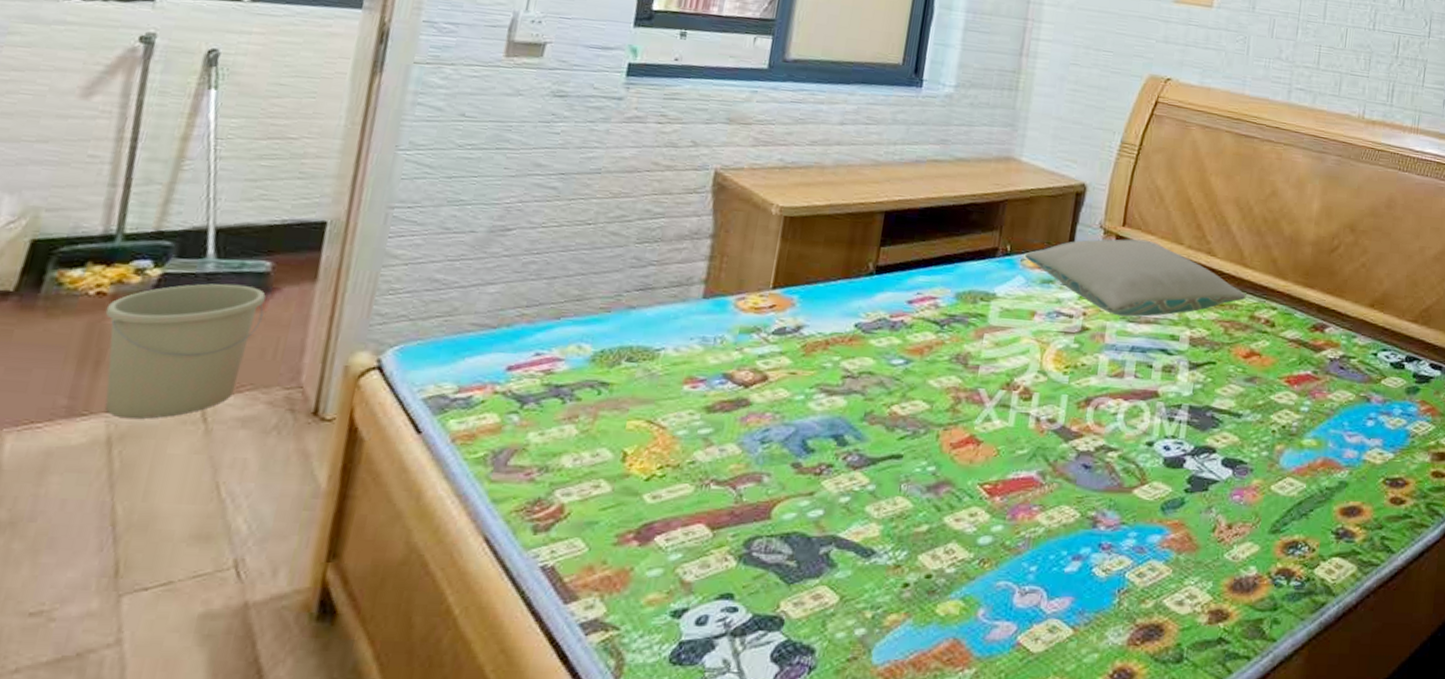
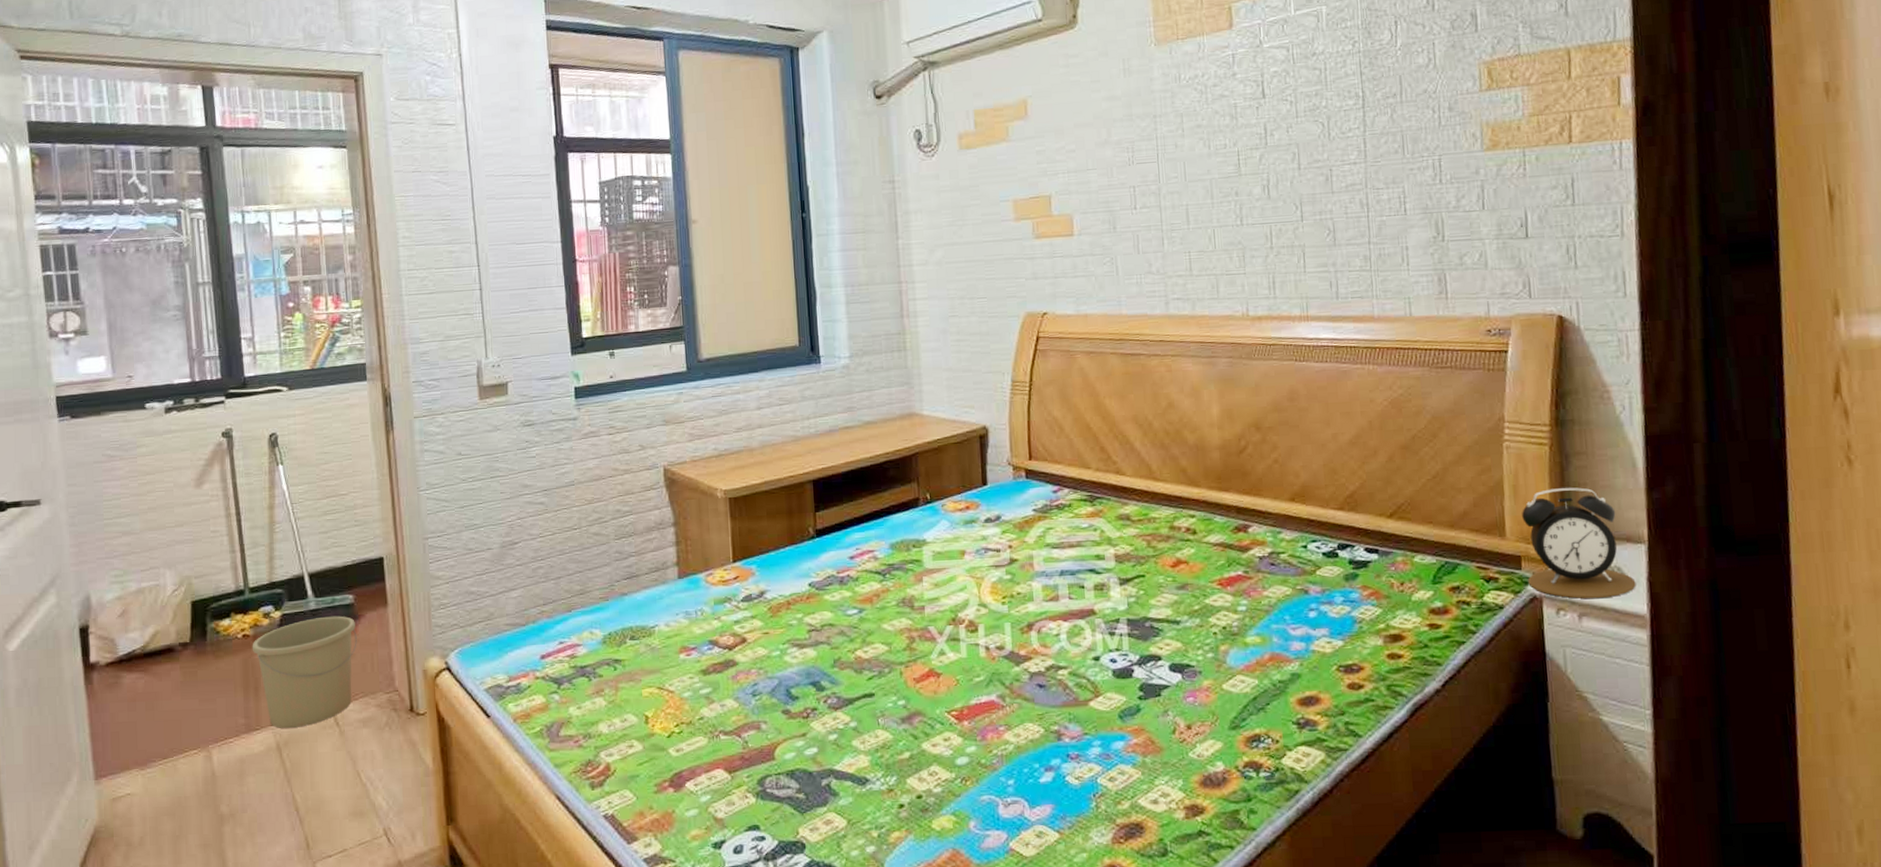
pillow: present [1024,238,1246,317] -> none [944,469,1162,544]

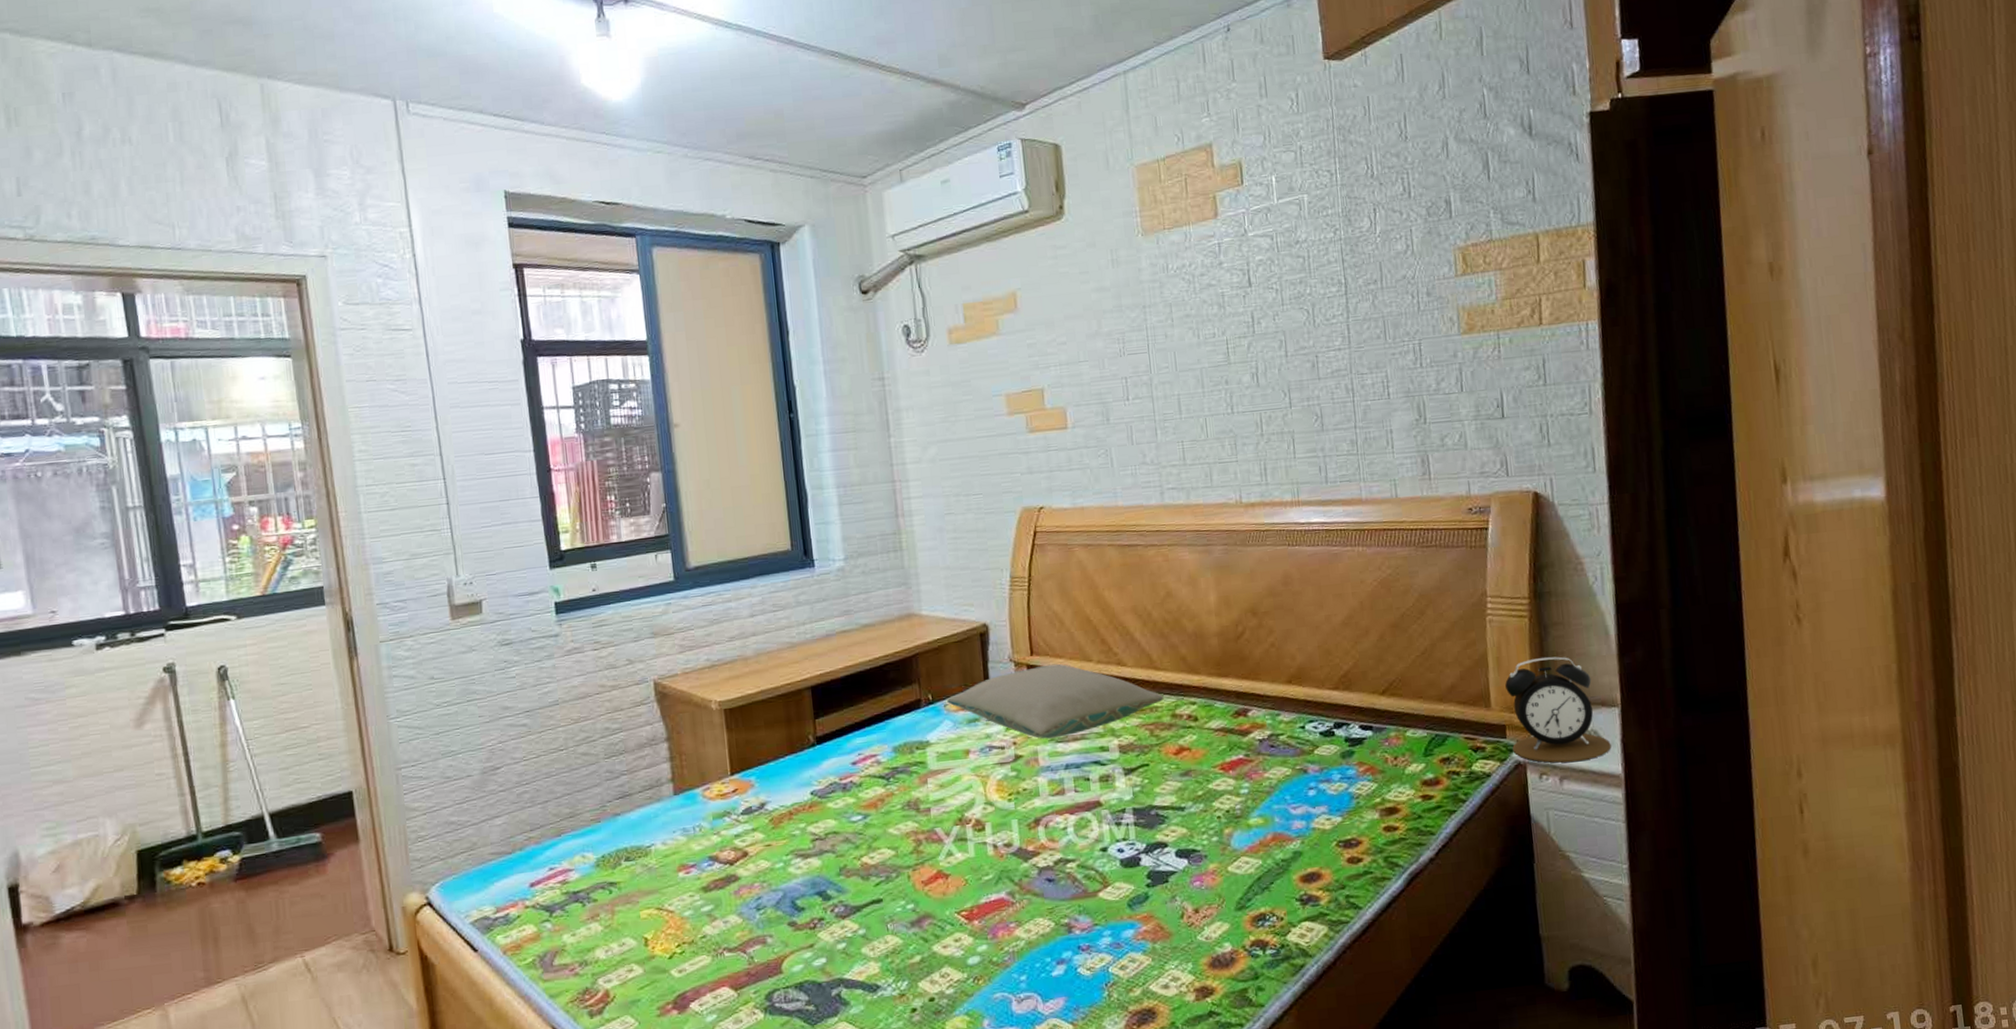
bucket: present [252,616,357,728] -> none [208,856,327,980]
pillow: none [944,469,1162,544] -> present [946,663,1164,739]

